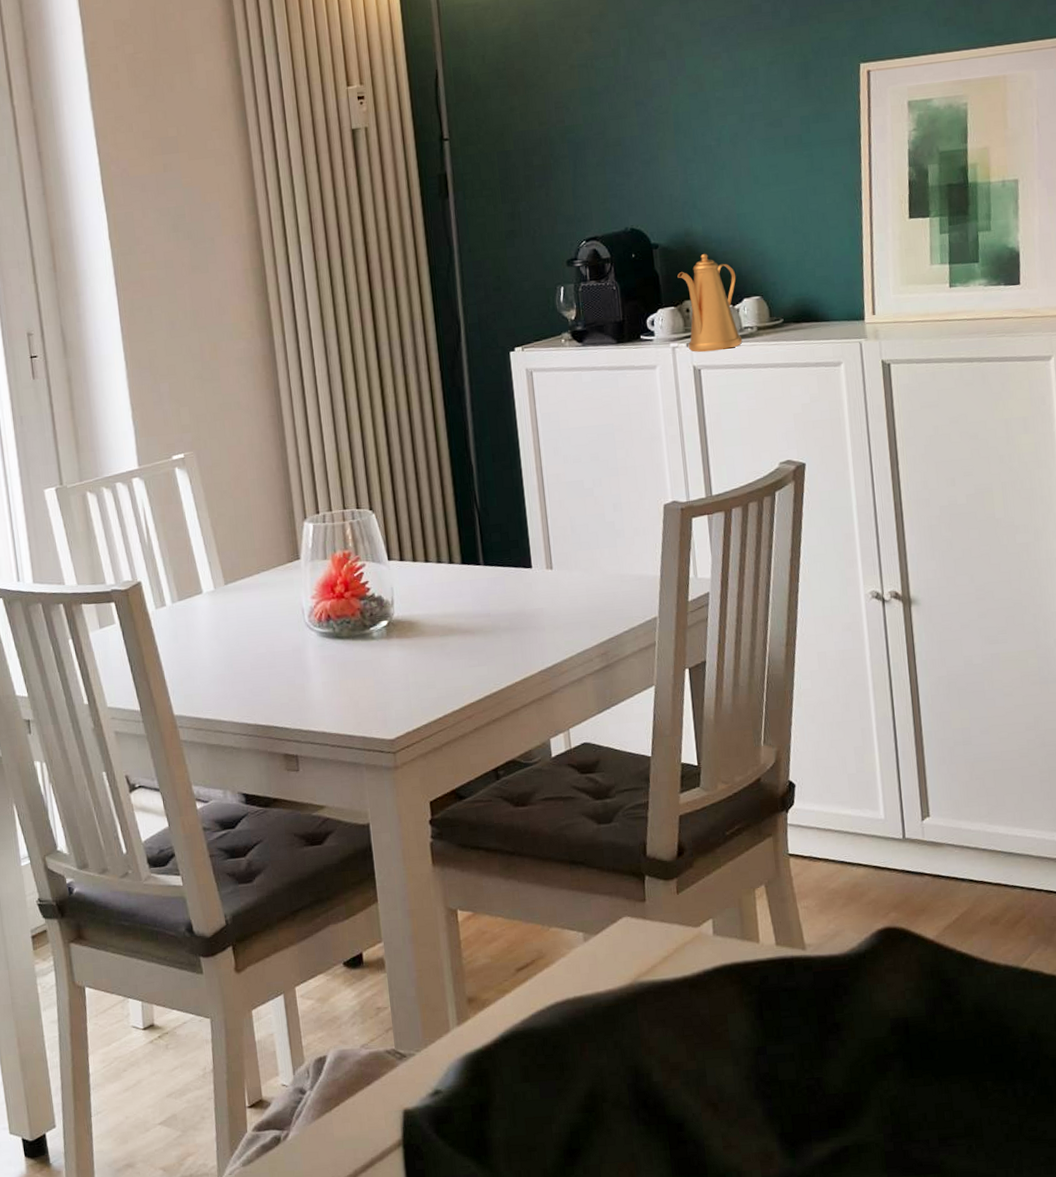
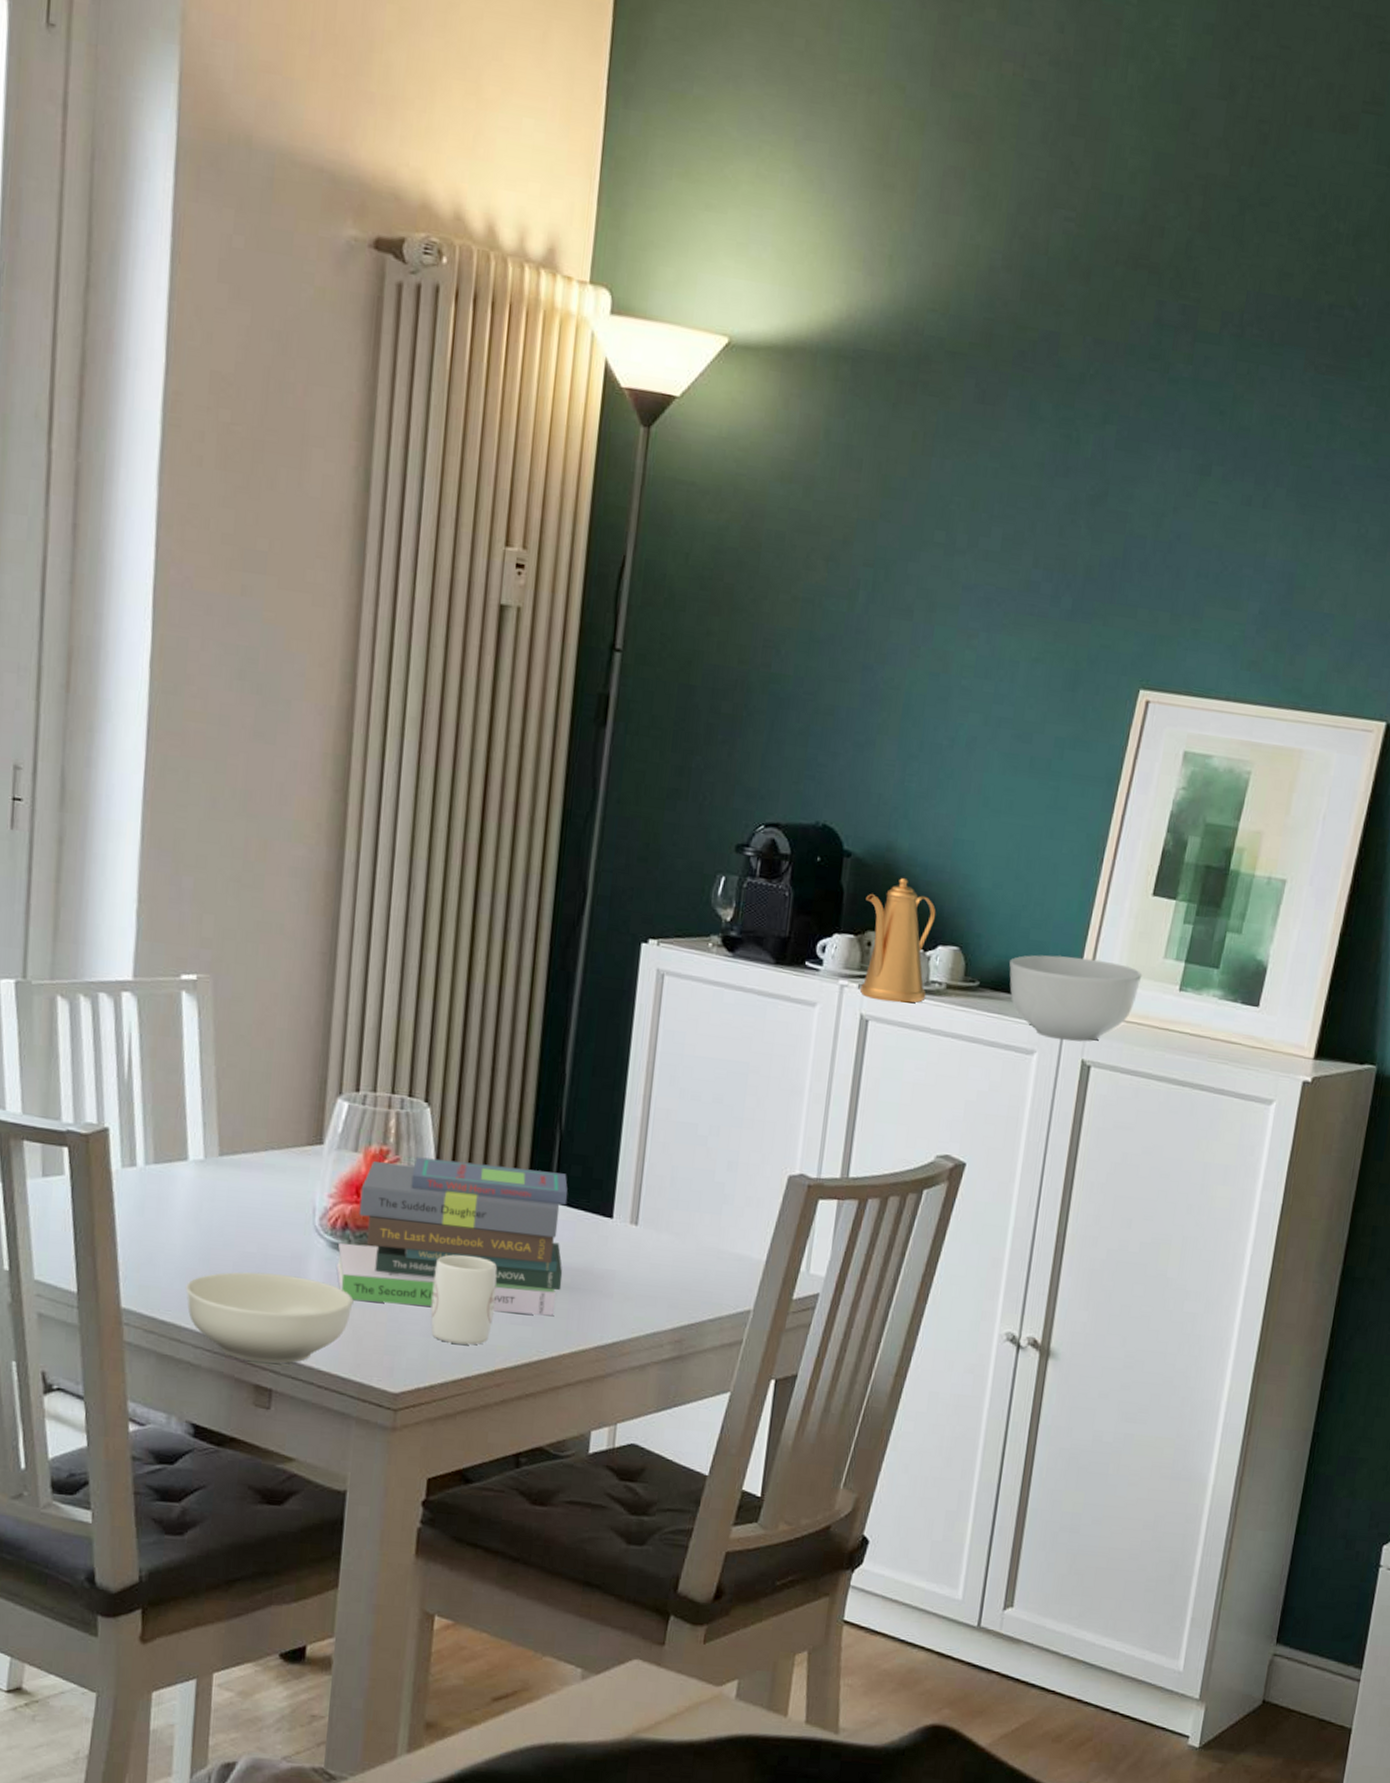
bowl: none [218,664,346,737] -> present [185,1272,354,1364]
books: none [325,541,503,674] -> present [336,1157,568,1317]
mug: none [402,620,456,692] -> present [430,1254,498,1345]
bowl: none [804,278,916,350] -> present [1009,955,1143,1042]

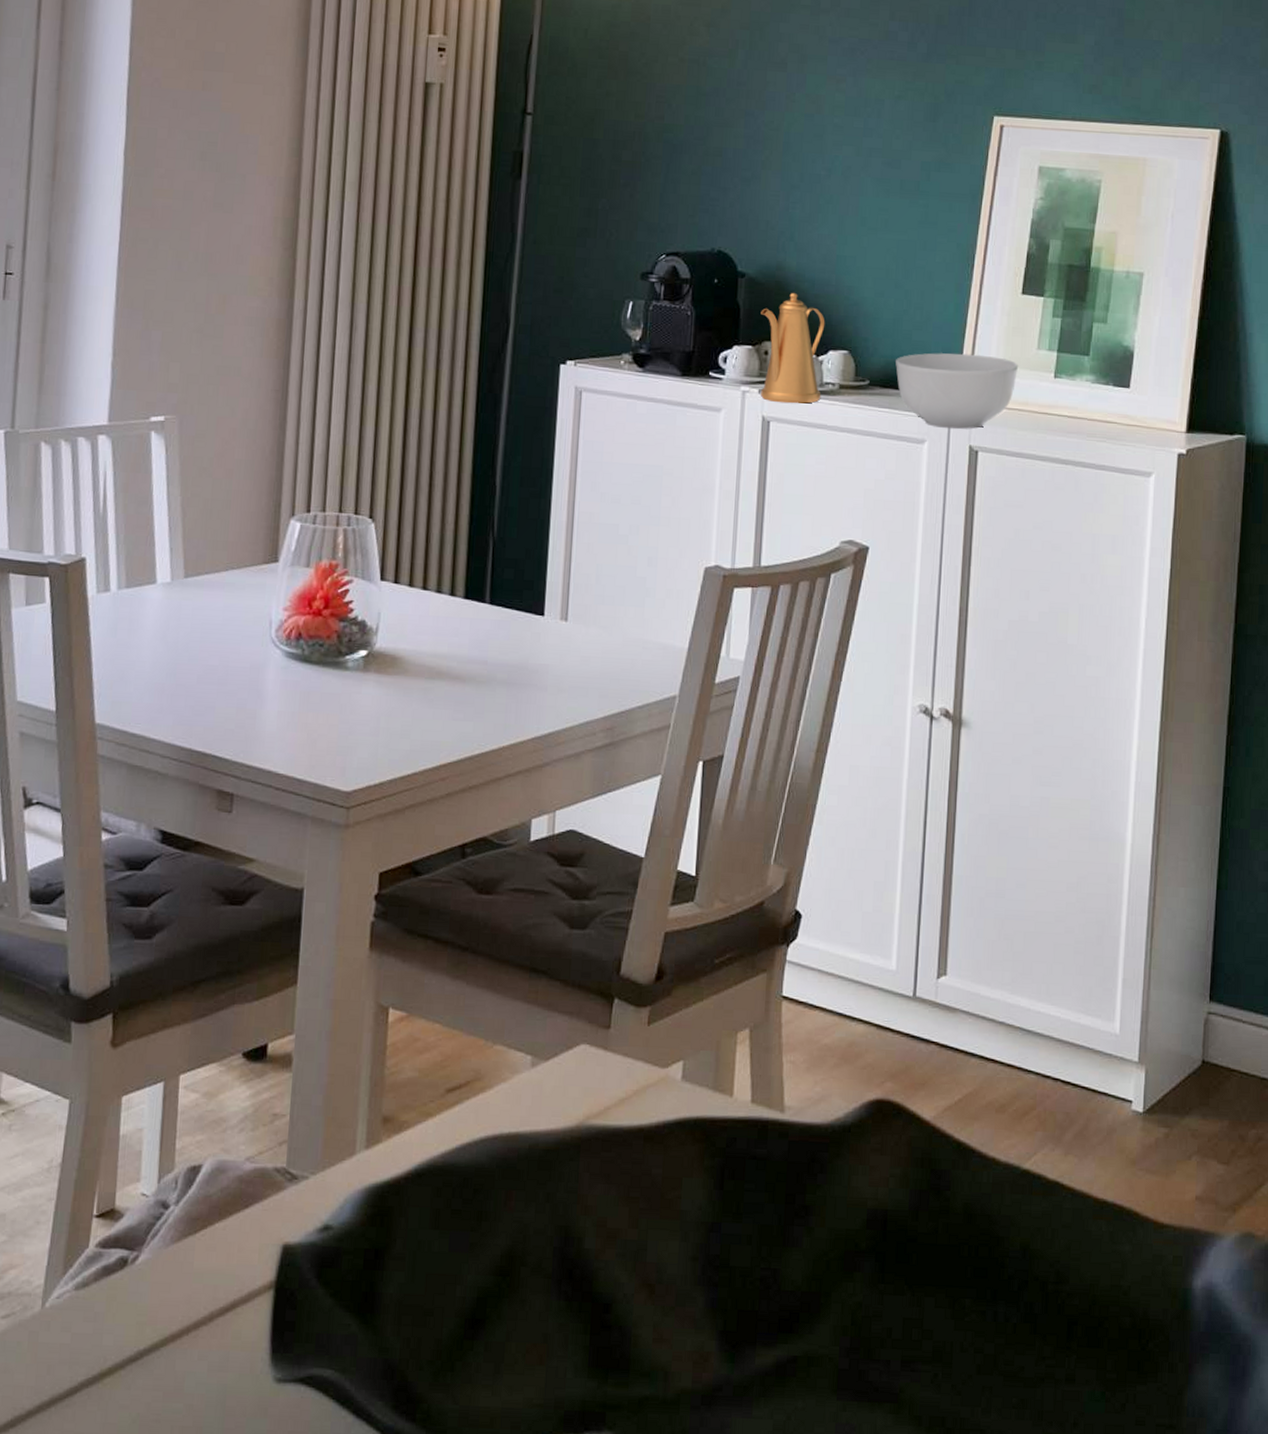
bowl: present [185,1272,354,1364] -> none [153,683,308,769]
books: present [336,1157,568,1317] -> none [292,569,502,711]
mug: present [430,1254,498,1345] -> none [378,657,440,742]

